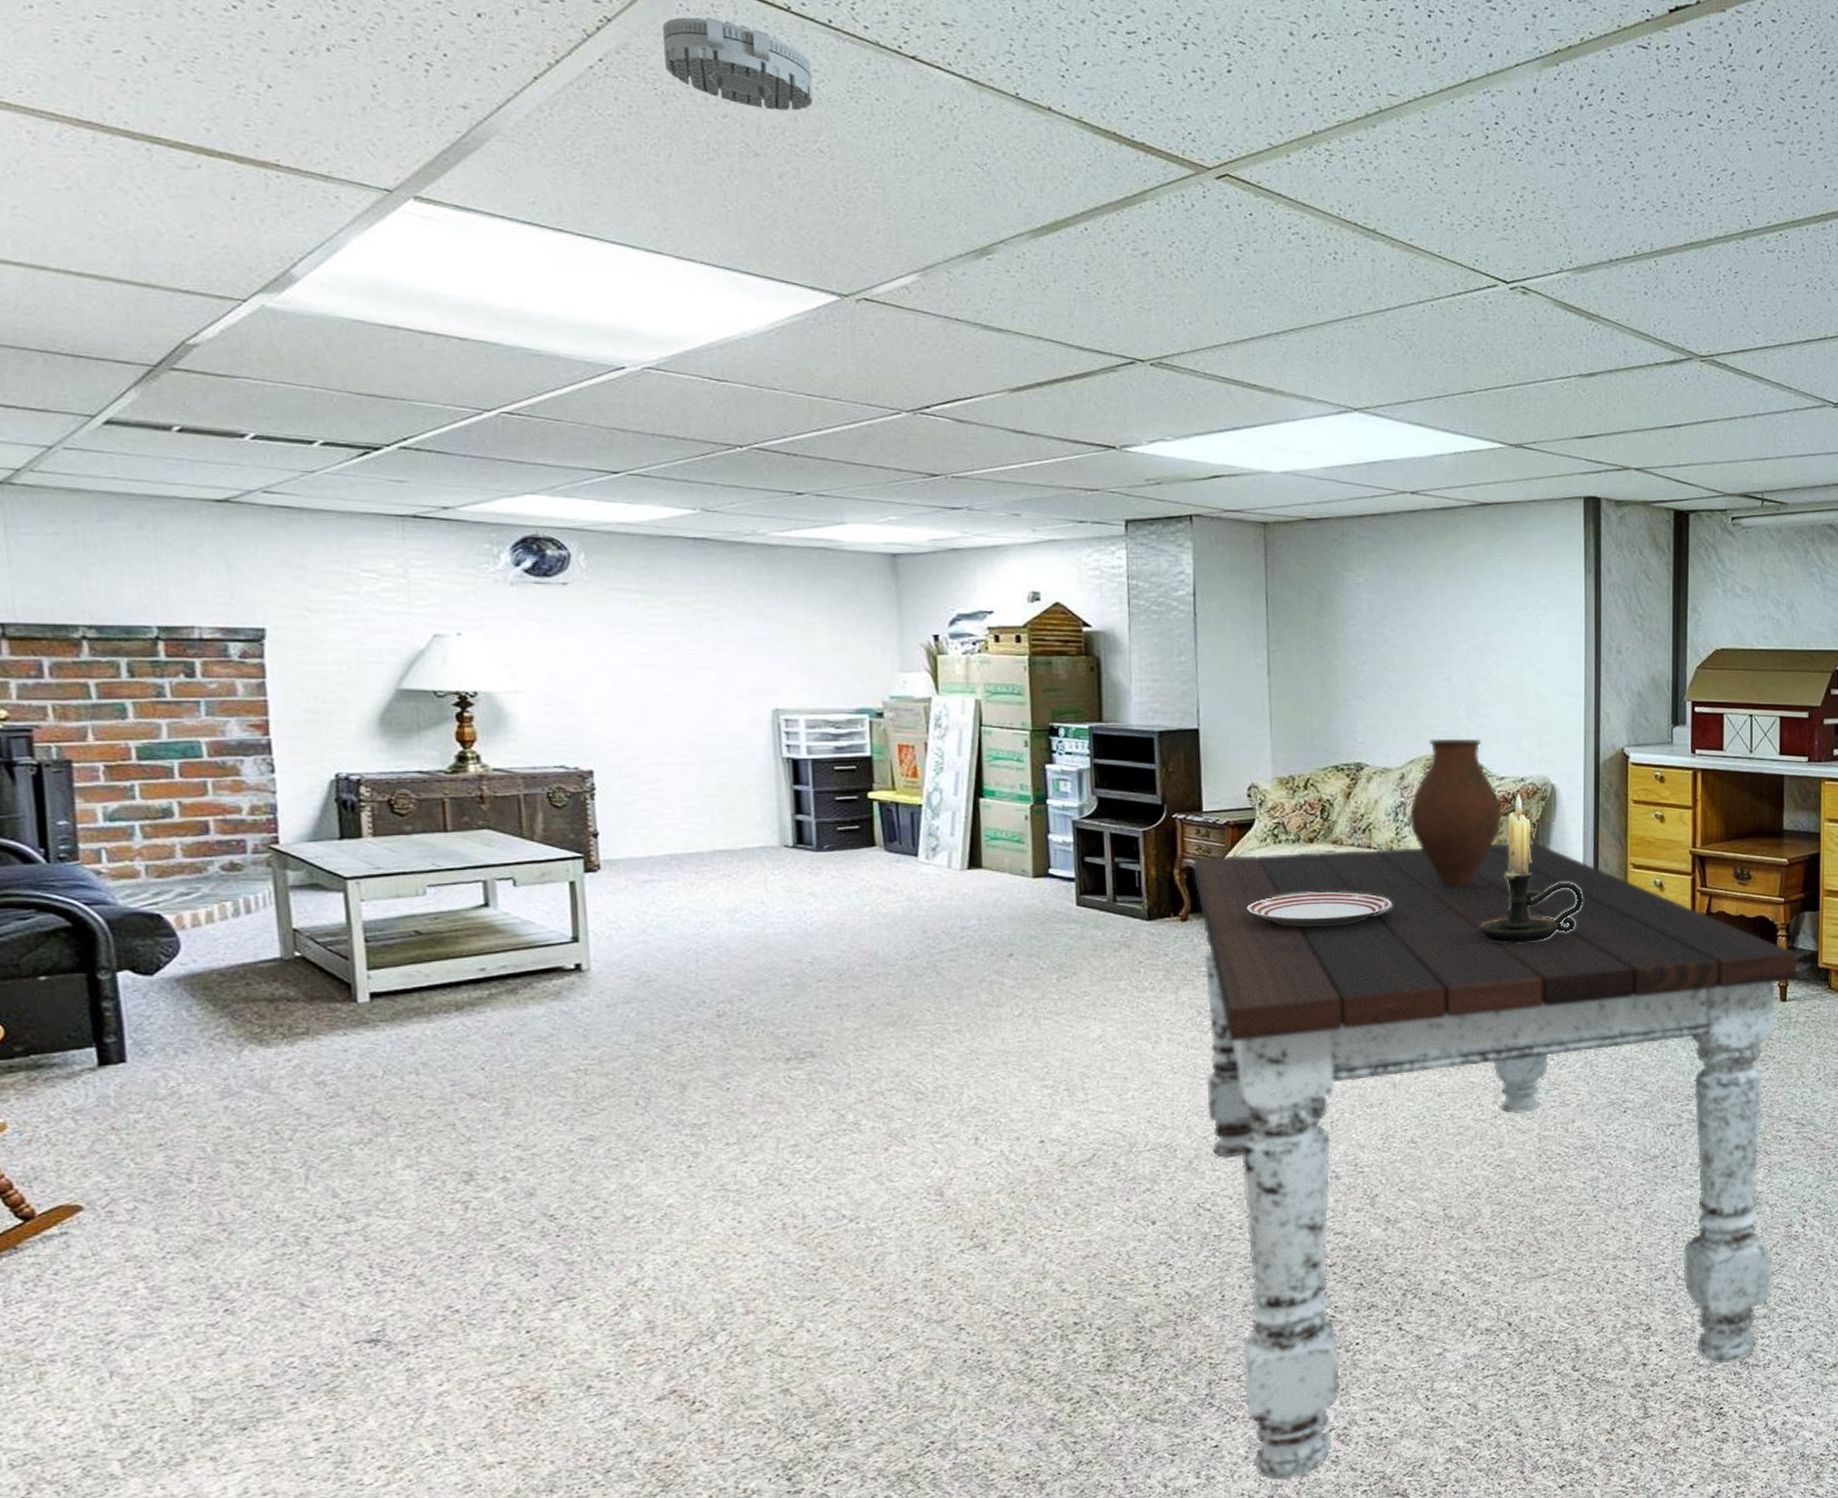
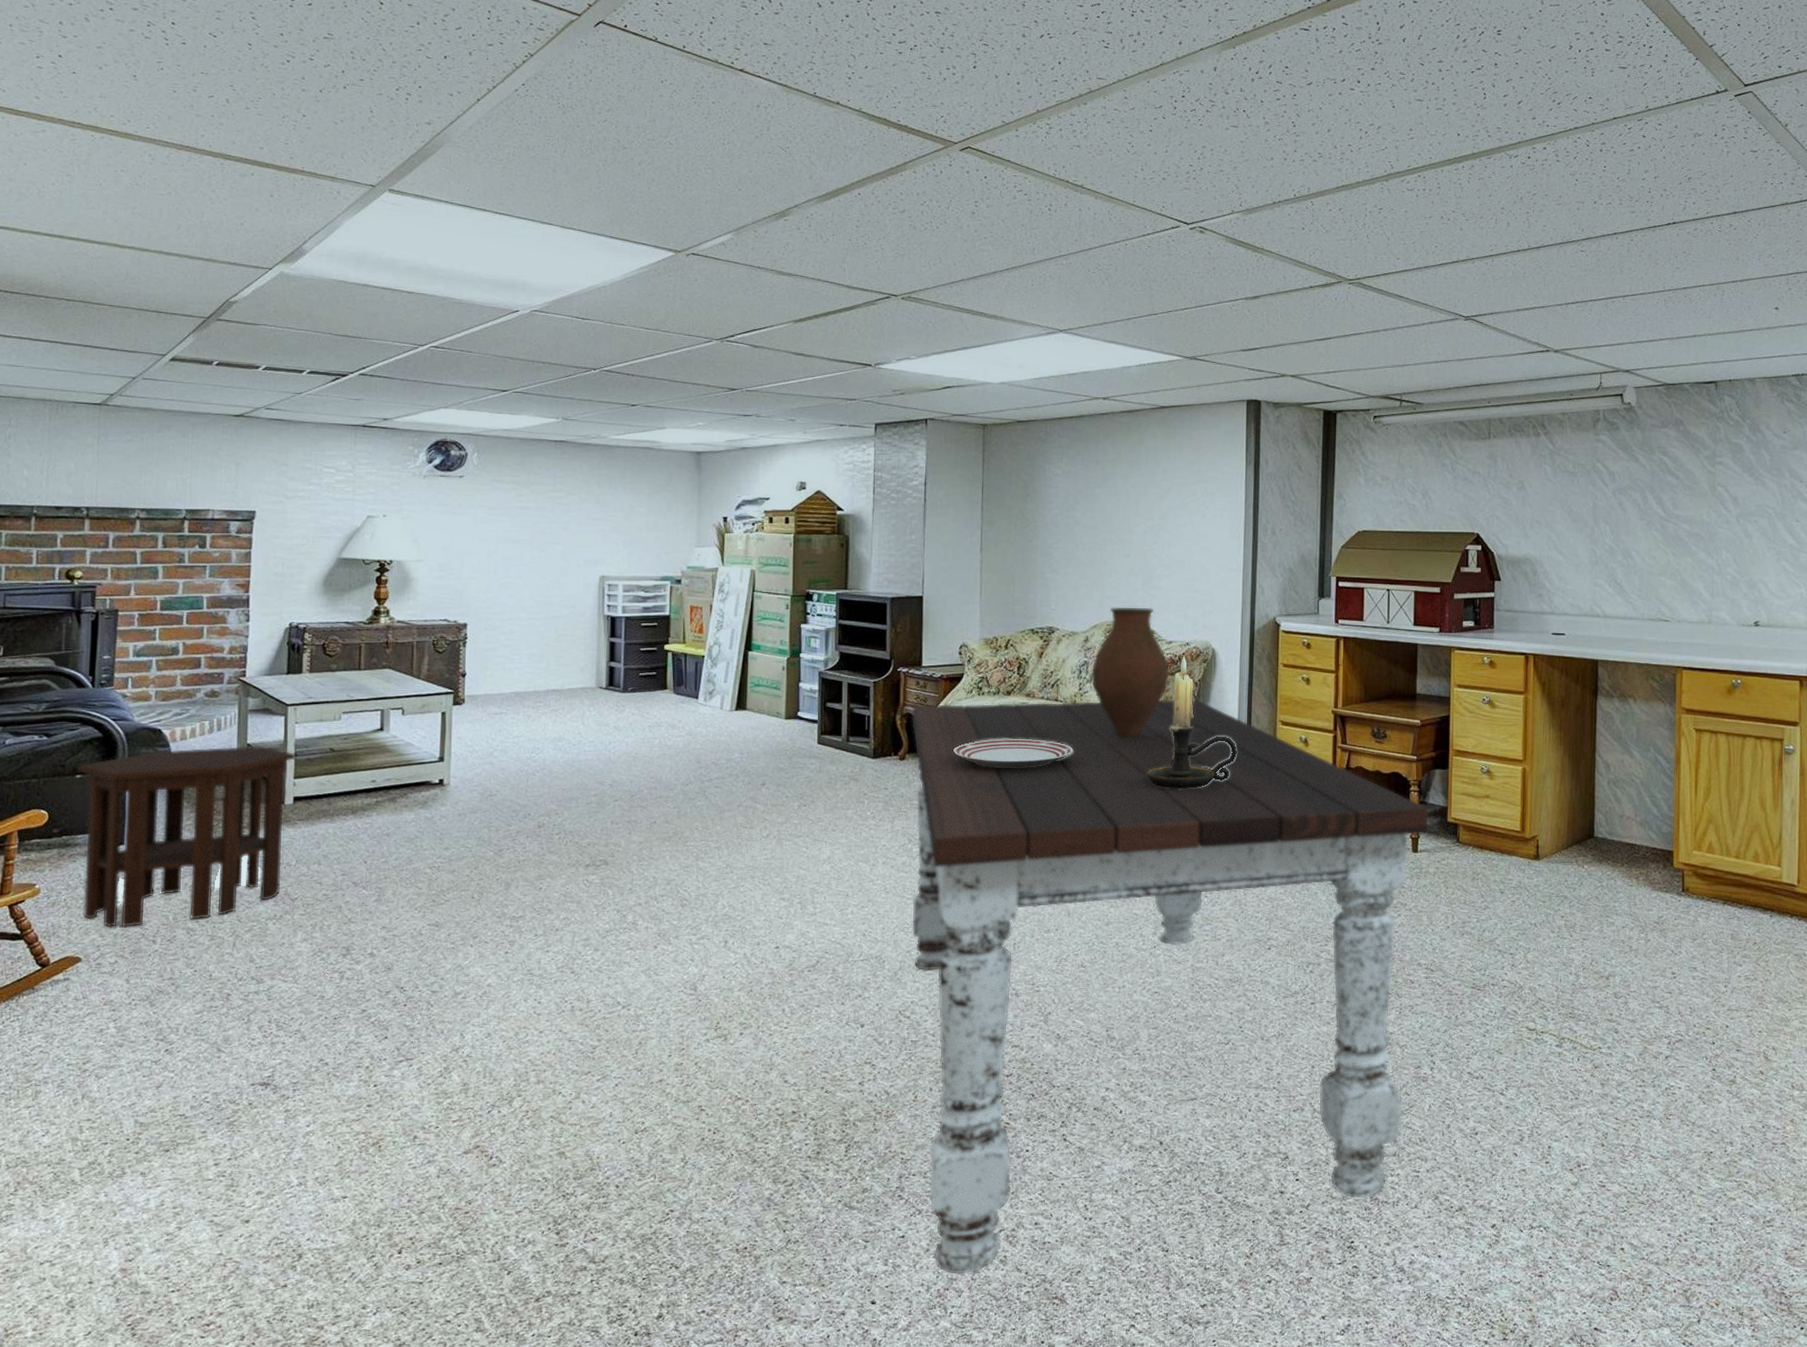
side table: none [38,931,368,1167] -> present [77,746,297,928]
smoke detector: present [662,17,813,111] -> none [566,49,669,115]

